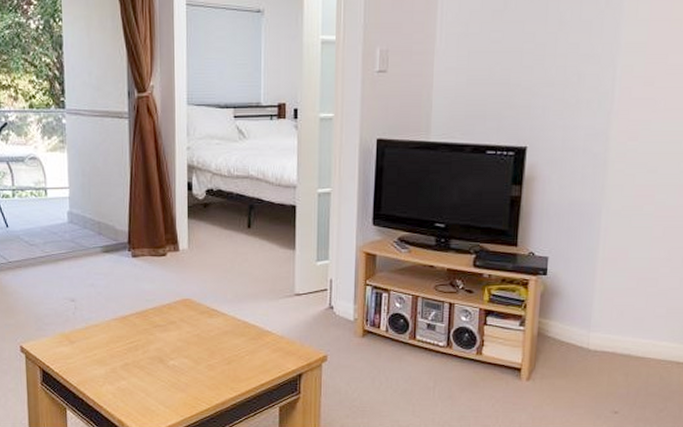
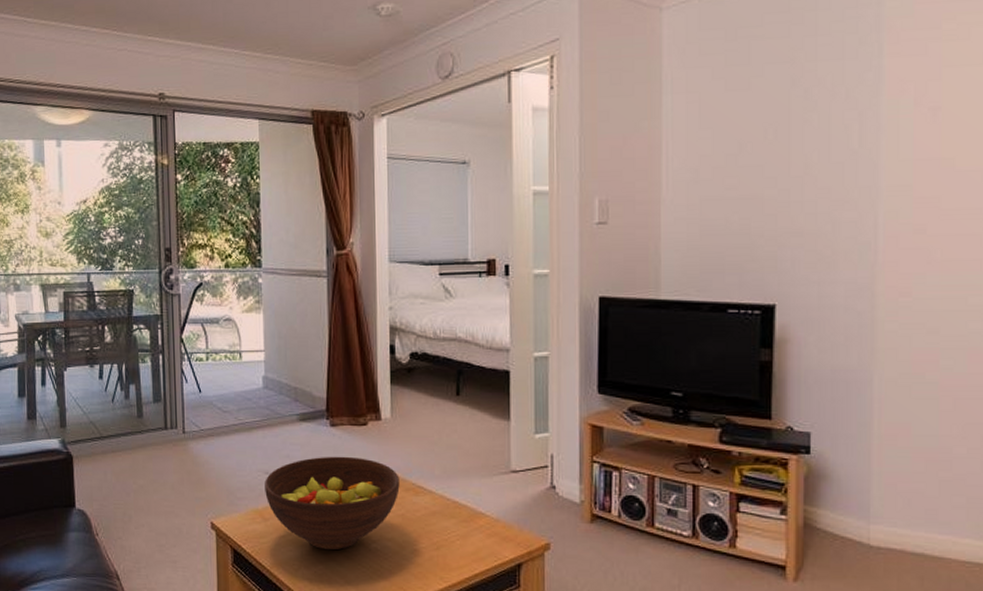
fruit bowl: none [71,284,196,368] -> present [265,456,400,551]

